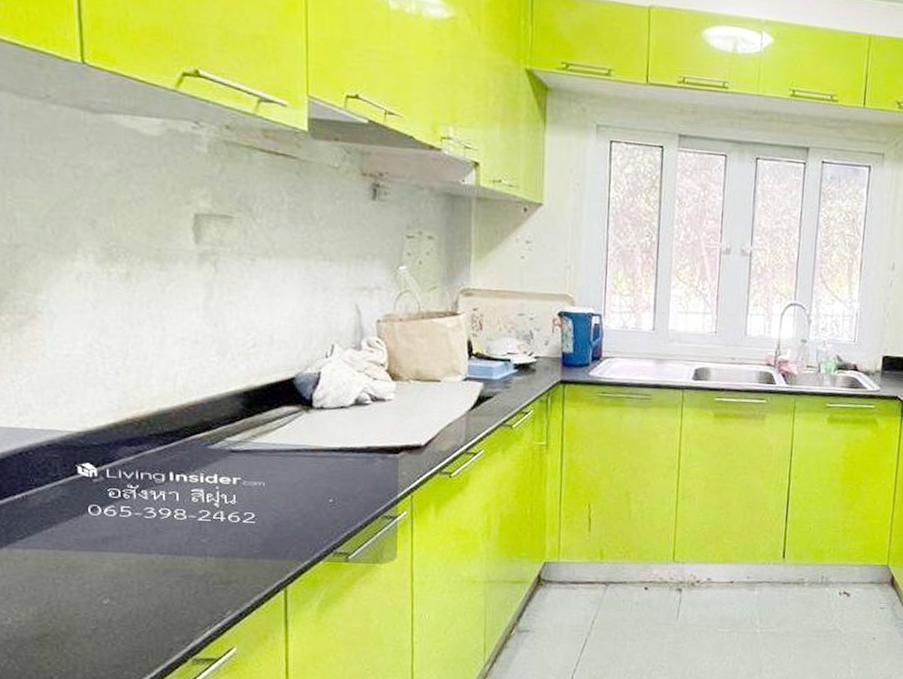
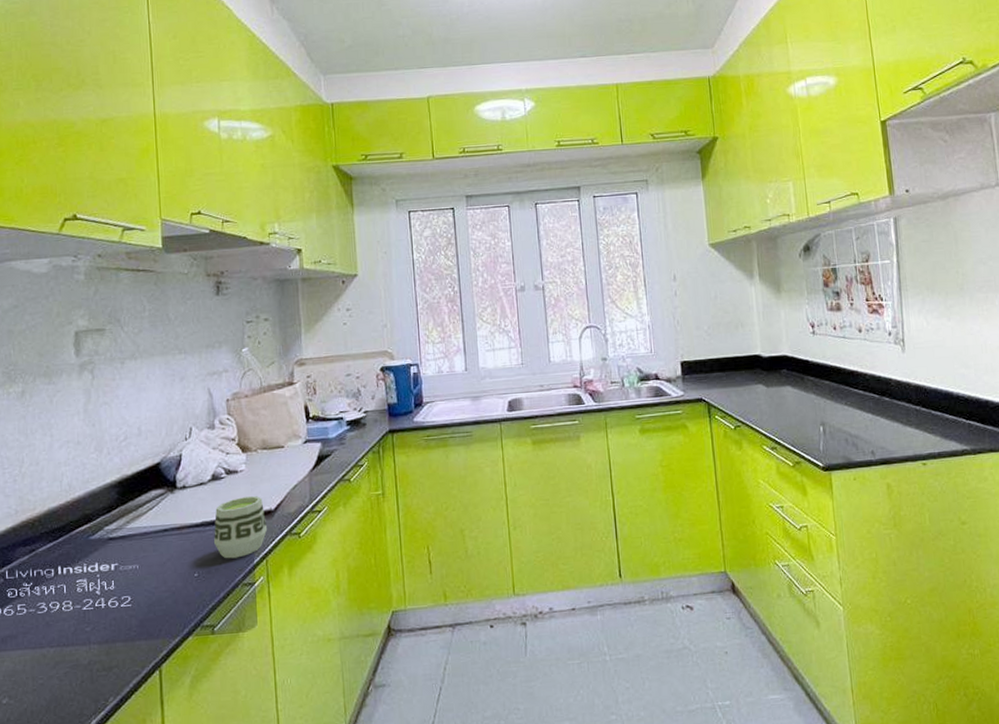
cup: none [352,427,415,490] -> present [213,495,268,559]

